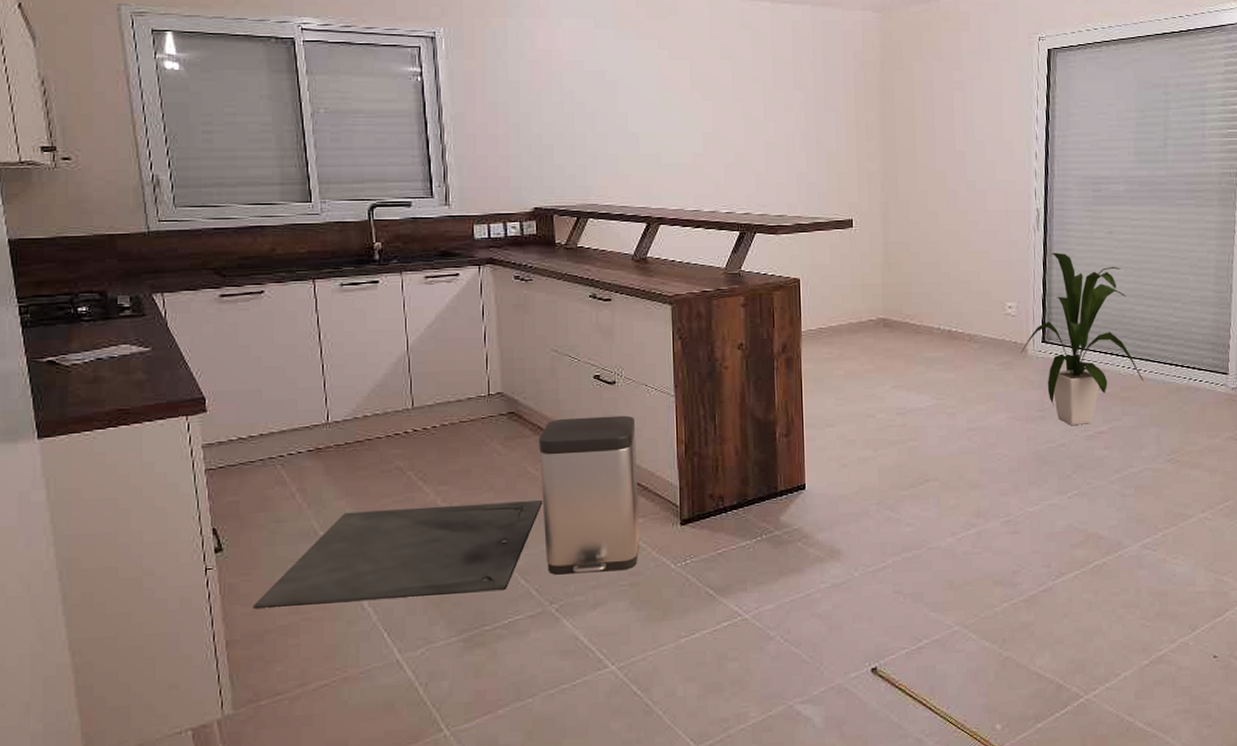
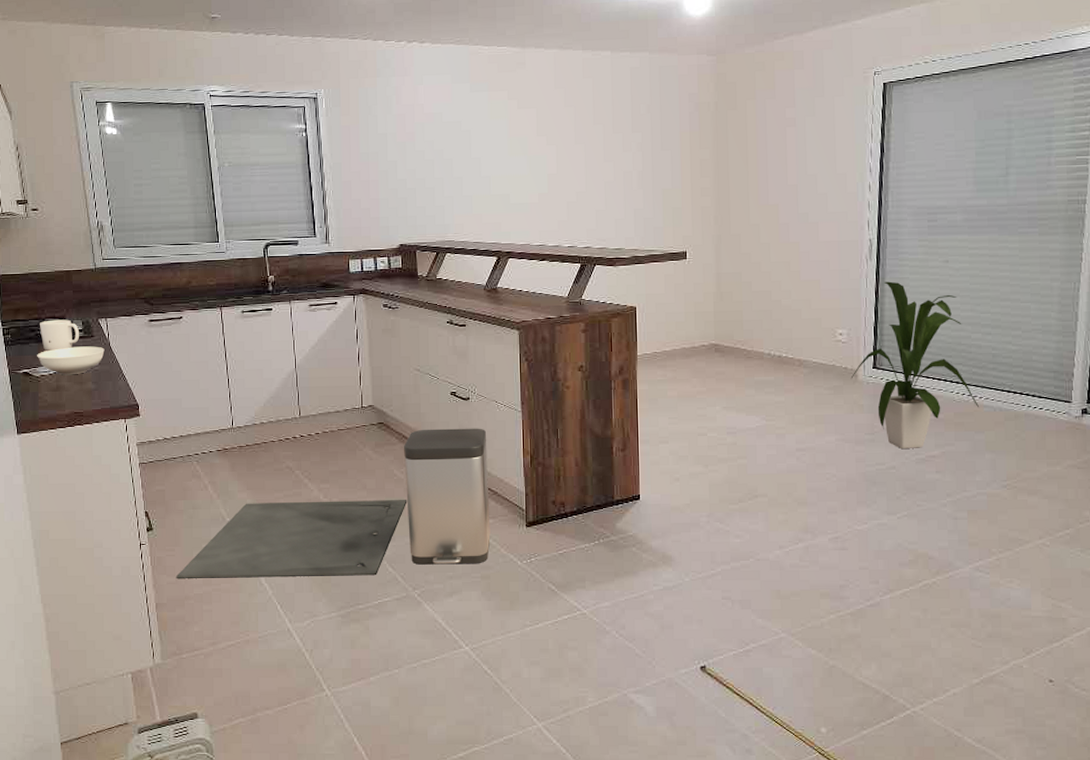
bowl: none [67,327,160,364] -> present [37,346,105,375]
mug: none [71,294,127,333] -> present [40,319,80,351]

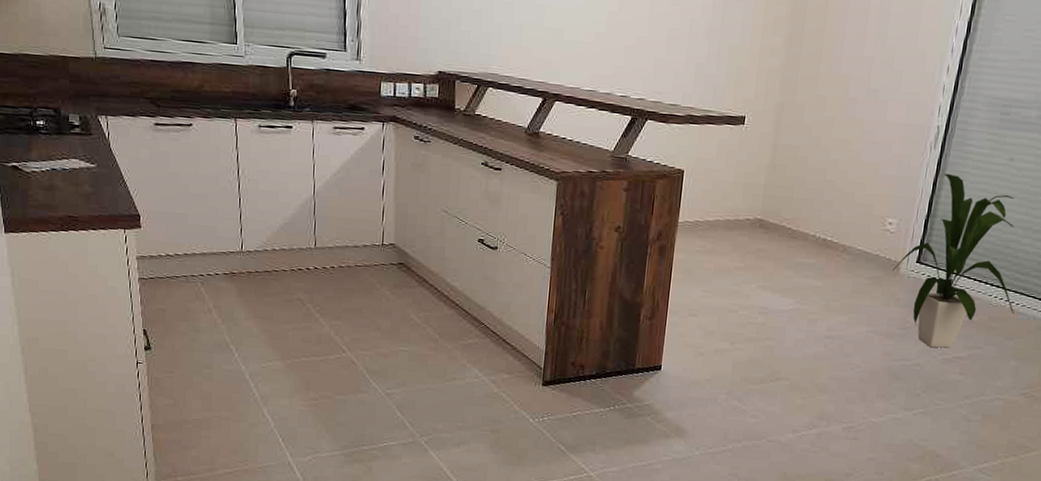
bowl: present [37,346,105,375] -> none [28,143,104,175]
mug: present [40,319,80,351] -> none [31,110,77,146]
door mat: present [176,500,407,578] -> none [174,332,423,418]
pedal bin: present [403,428,491,565] -> none [420,275,512,417]

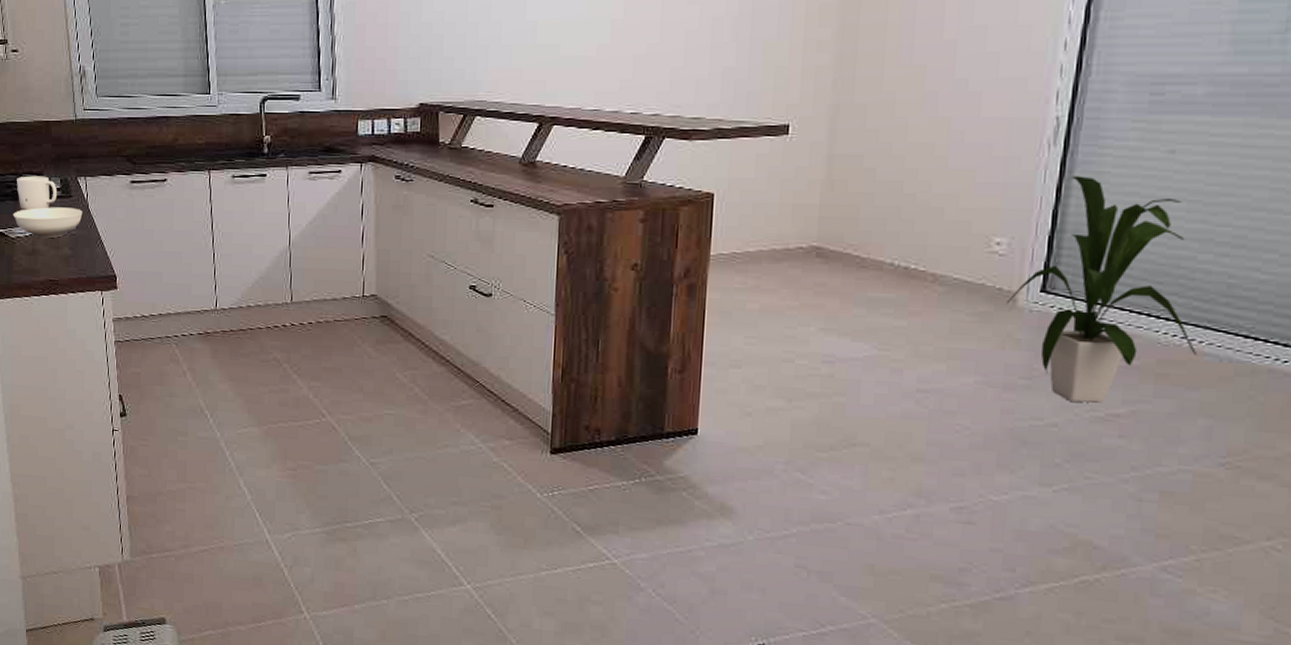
bowl: none [28,143,104,175] -> present [13,207,83,239]
mug: none [31,110,77,146] -> present [17,176,58,210]

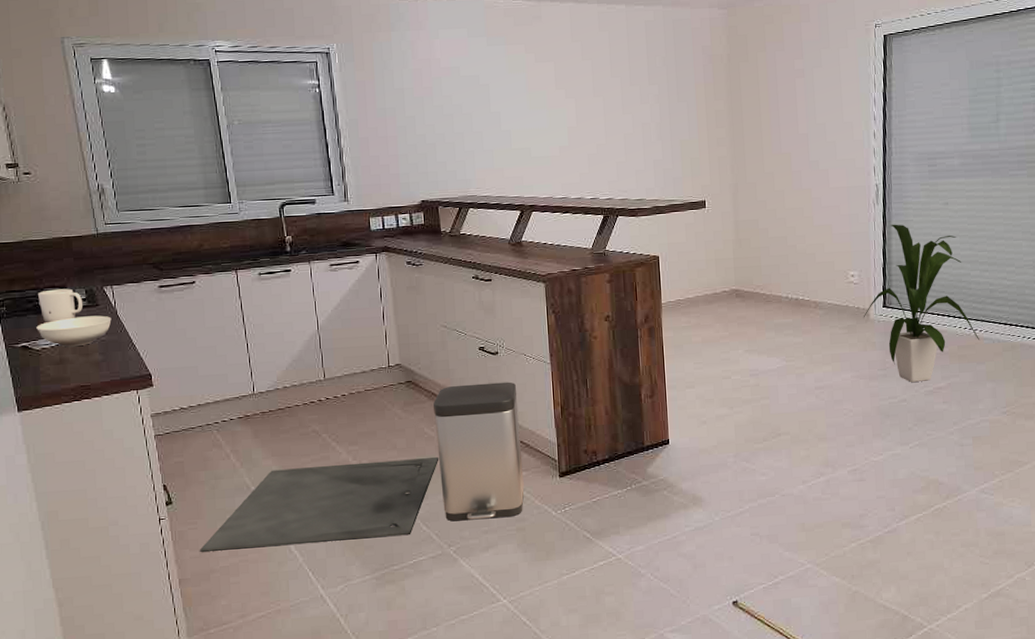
door mat: none [149,395,410,491] -> present [200,457,439,552]
pedal bin: none [408,327,510,491] -> present [432,381,525,522]

